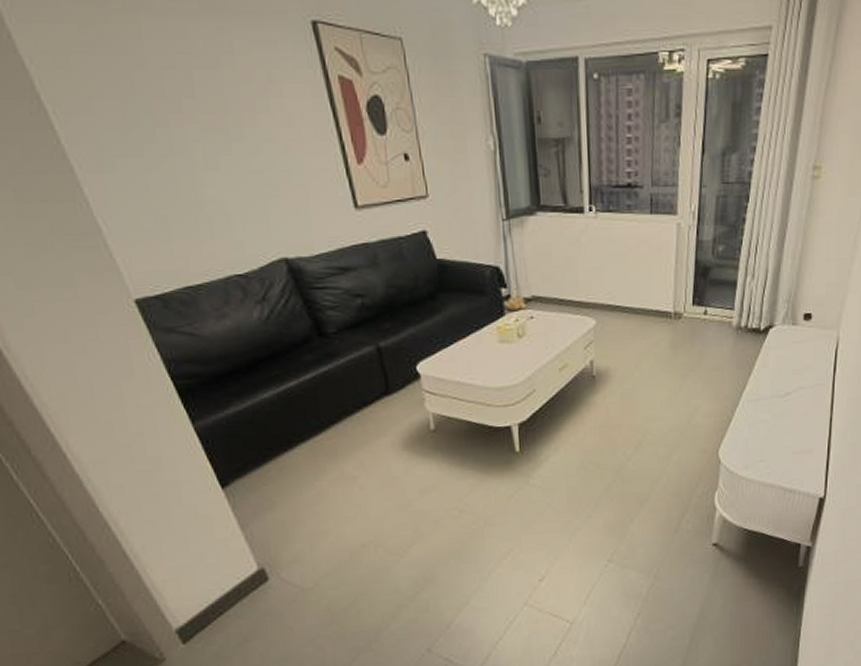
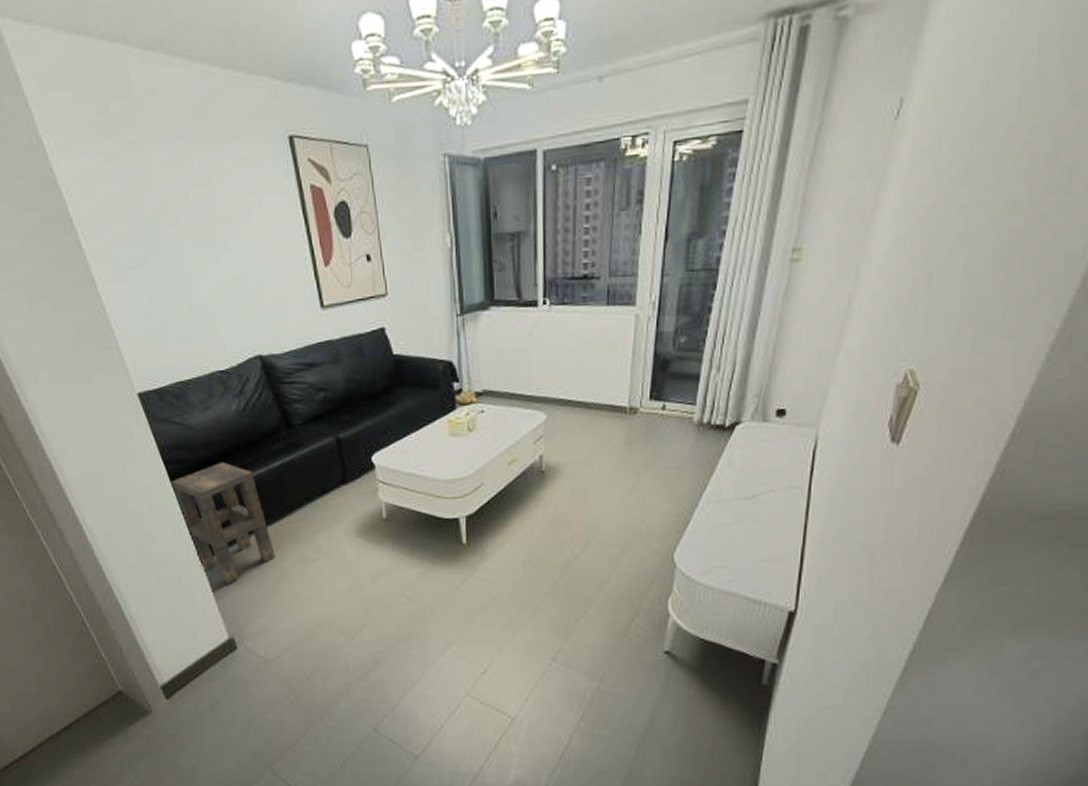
side table: none [179,375,311,510] -> present [170,461,275,584]

